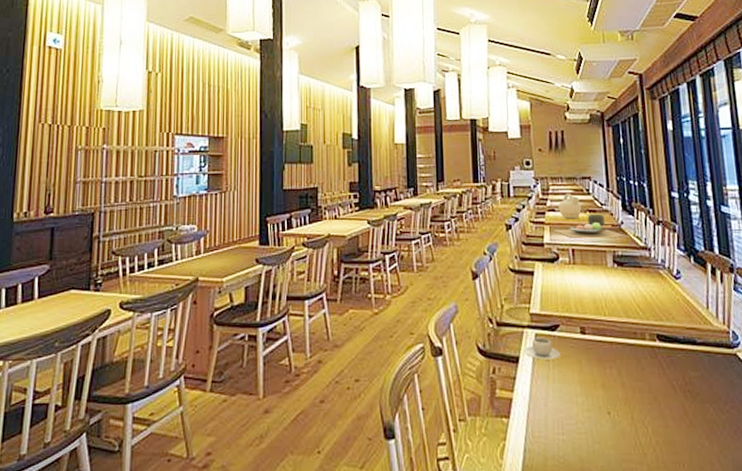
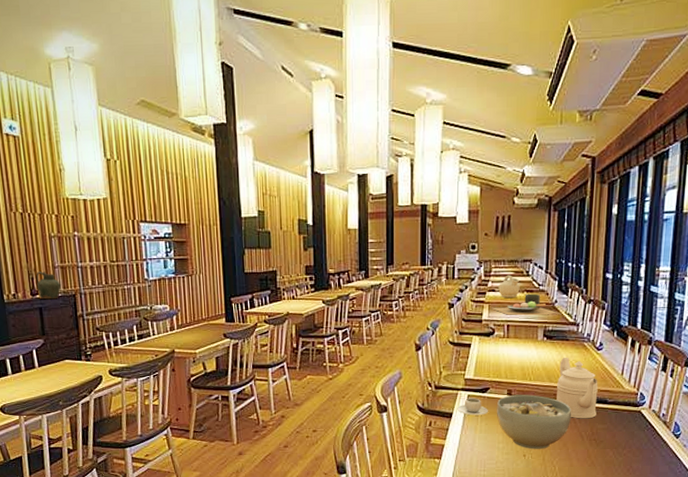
ceramic jug: none [52,187,81,219] -> present [35,271,62,300]
soup bowl: none [569,333,659,405] -> present [496,394,572,449]
coffeepot: none [635,288,686,364] -> present [556,358,598,419]

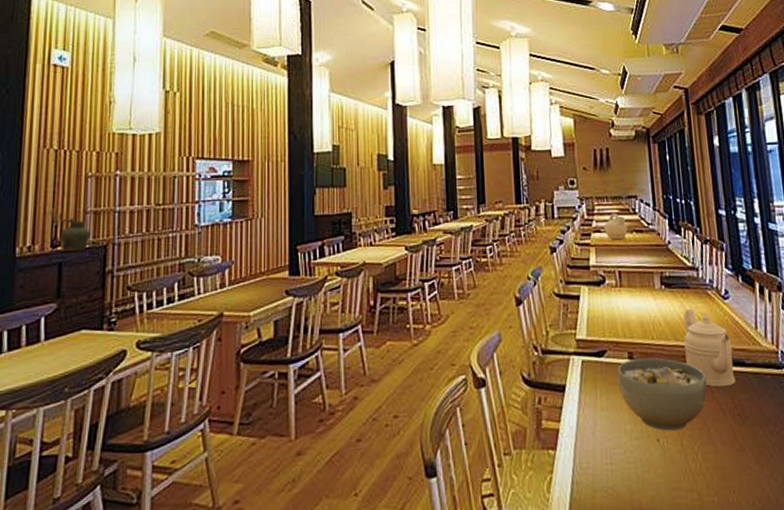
teacup: present [457,398,489,416] -> none [570,364,609,388]
tea set: present [491,293,562,316] -> none [598,233,678,260]

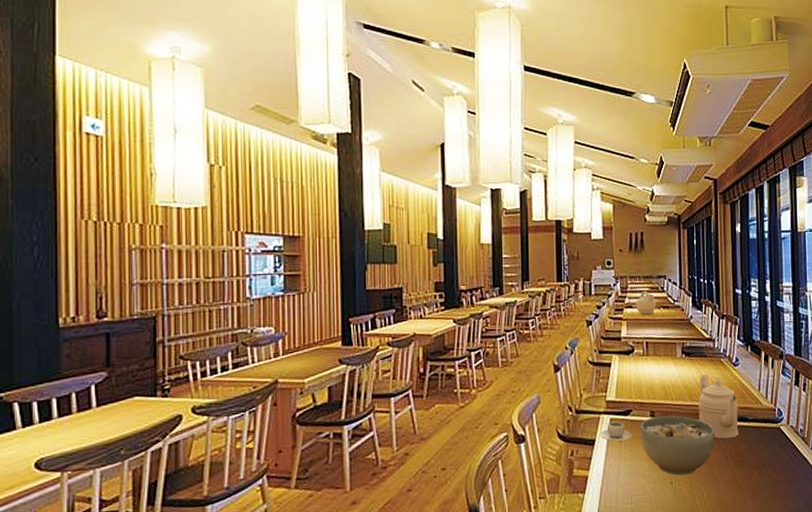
ceramic jug: present [59,218,92,252] -> none [105,290,139,323]
teacup: none [570,364,609,388] -> present [600,421,633,441]

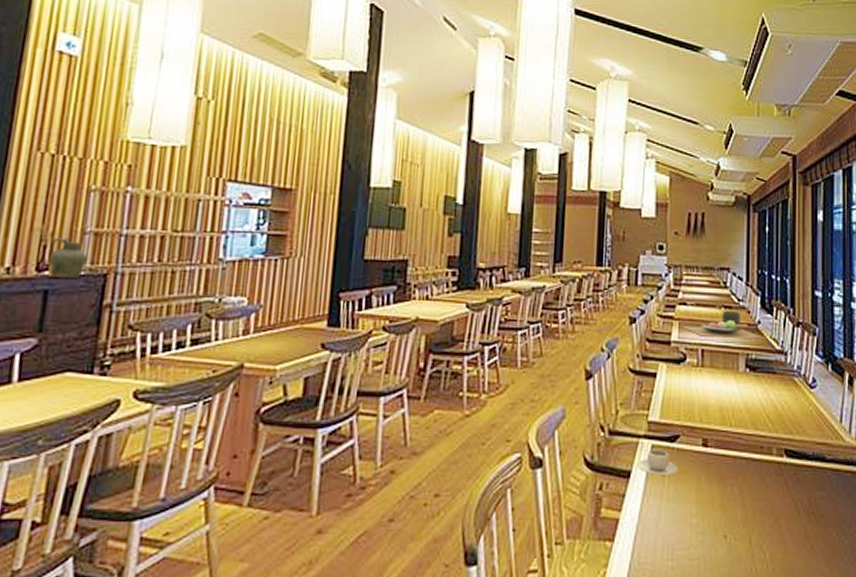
ceramic jug: none [105,290,139,323] -> present [48,237,89,279]
tea set: none [629,309,698,332] -> present [681,310,767,340]
teapot: present [635,291,656,315] -> none [691,285,717,315]
soup bowl: present [640,415,715,476] -> none [688,446,784,527]
coffeepot: present [699,375,739,439] -> none [764,397,813,483]

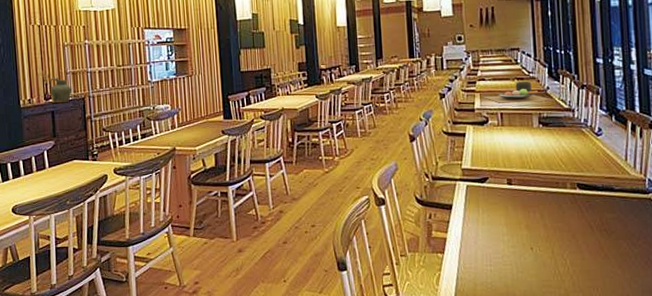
teacup: present [637,449,679,475] -> none [456,188,490,207]

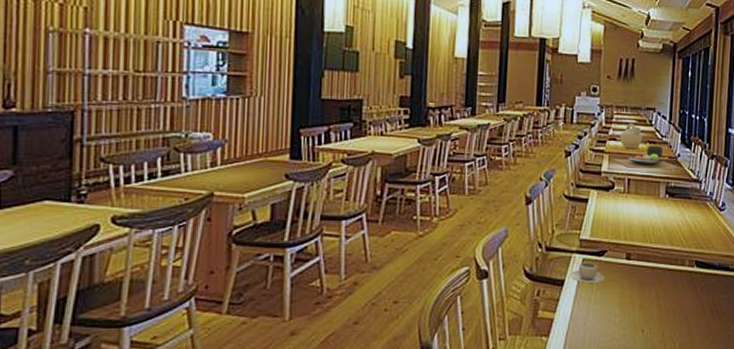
ceramic jug: present [49,77,73,104] -> none [14,76,55,116]
teacup: none [456,188,490,207] -> present [570,262,606,283]
teapot: none [488,64,510,87] -> present [620,123,643,149]

